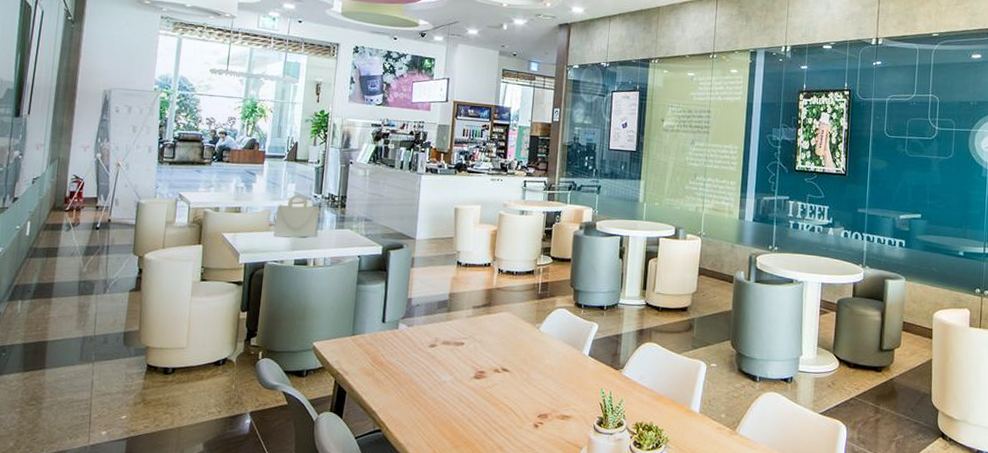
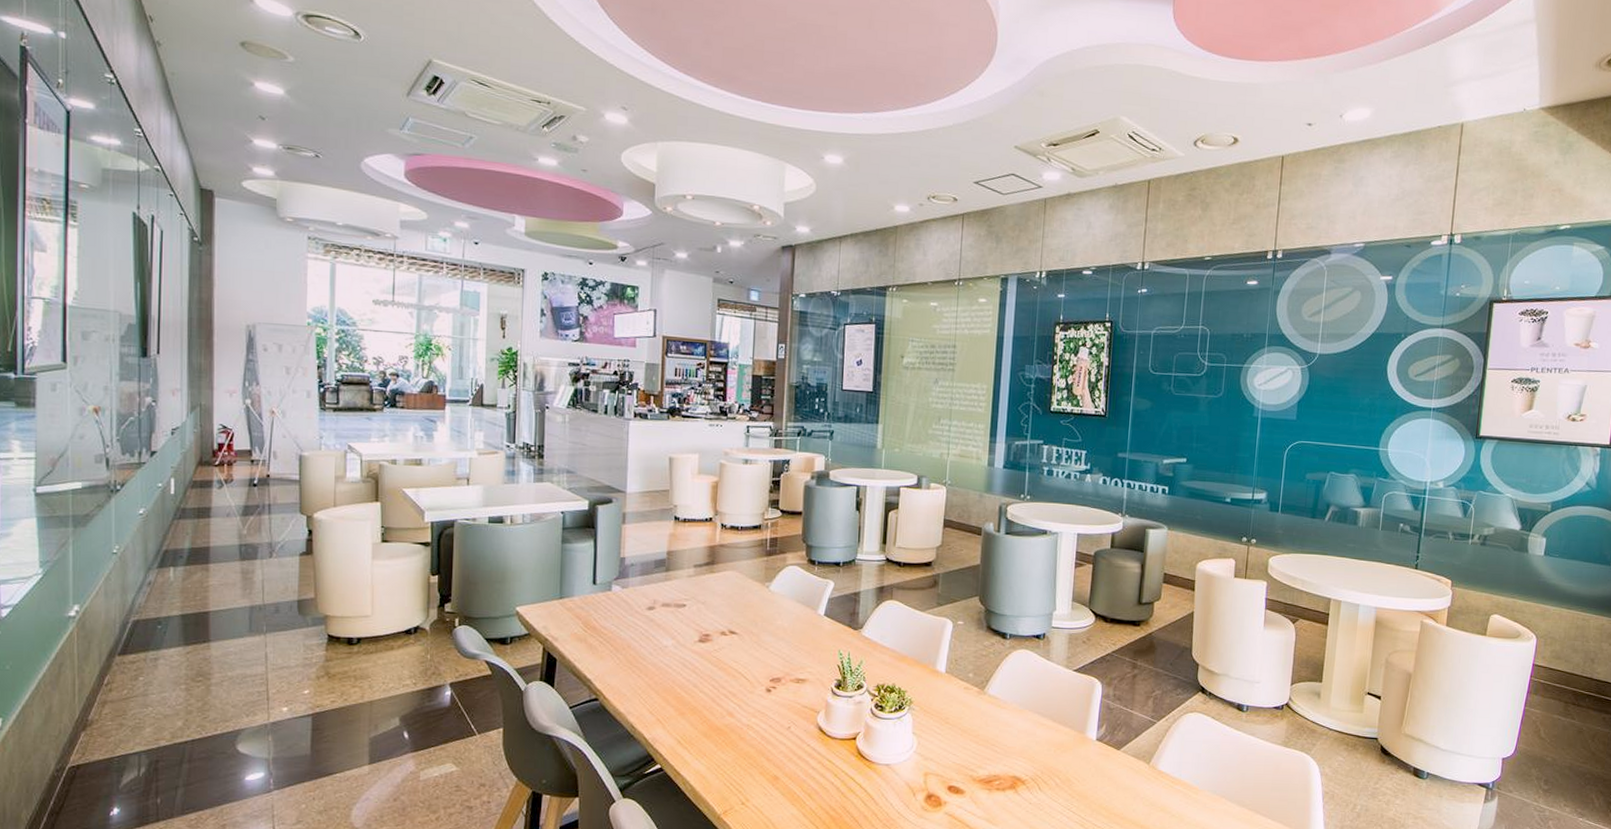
handbag: present [273,194,322,238] -> none [460,443,517,493]

